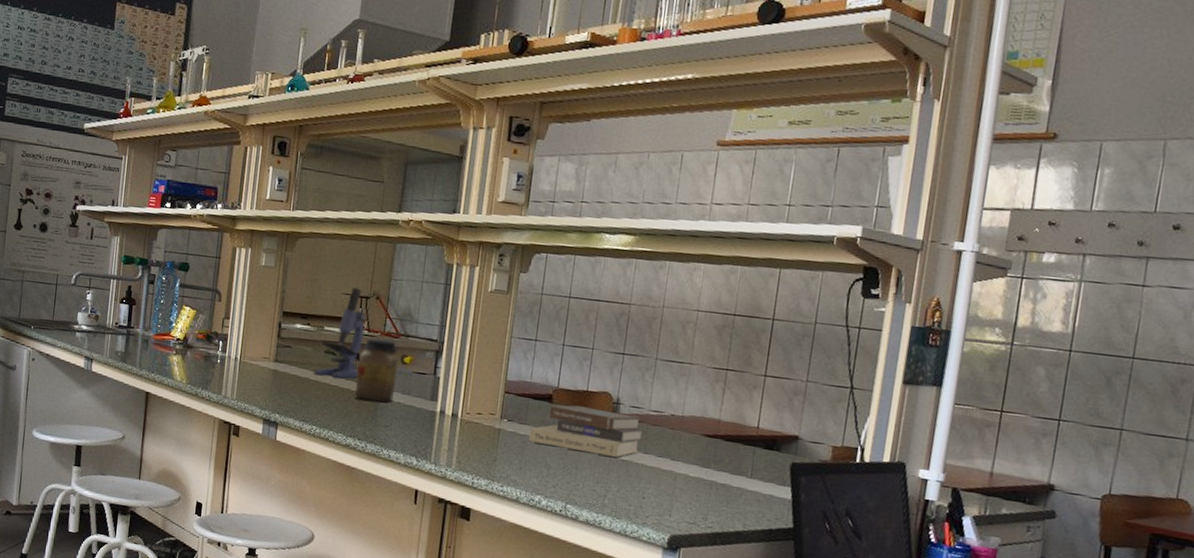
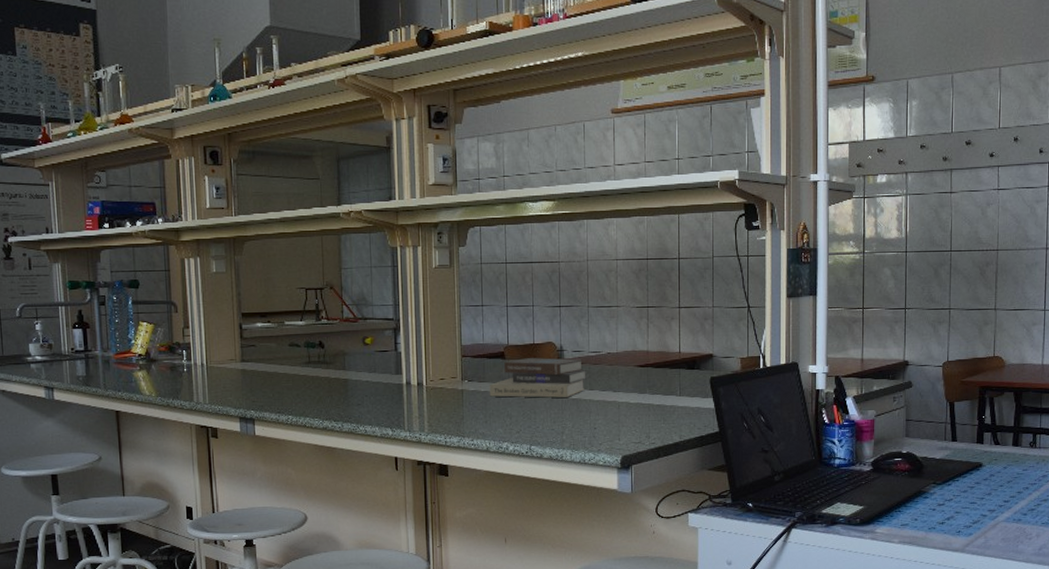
microscope: present [315,287,366,380] -> none [282,281,324,369]
jar: present [355,338,399,403] -> none [322,324,362,385]

